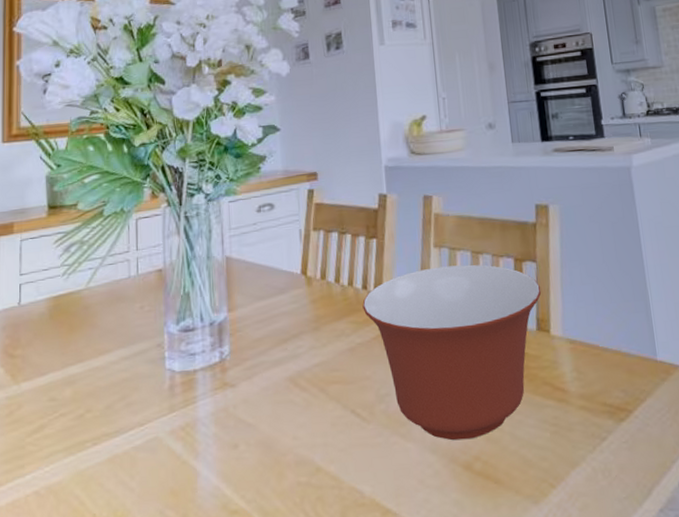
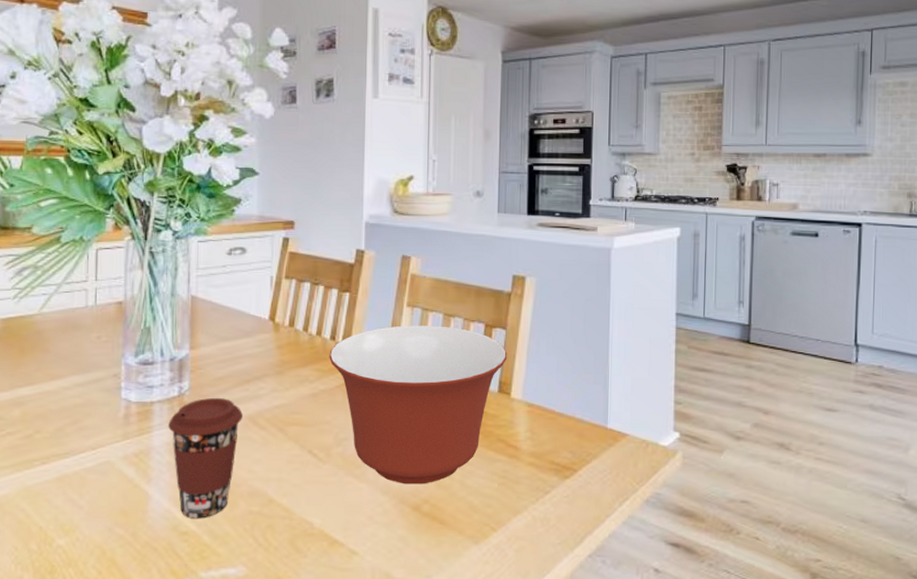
coffee cup: none [212,360,284,495] -> present [168,397,244,518]

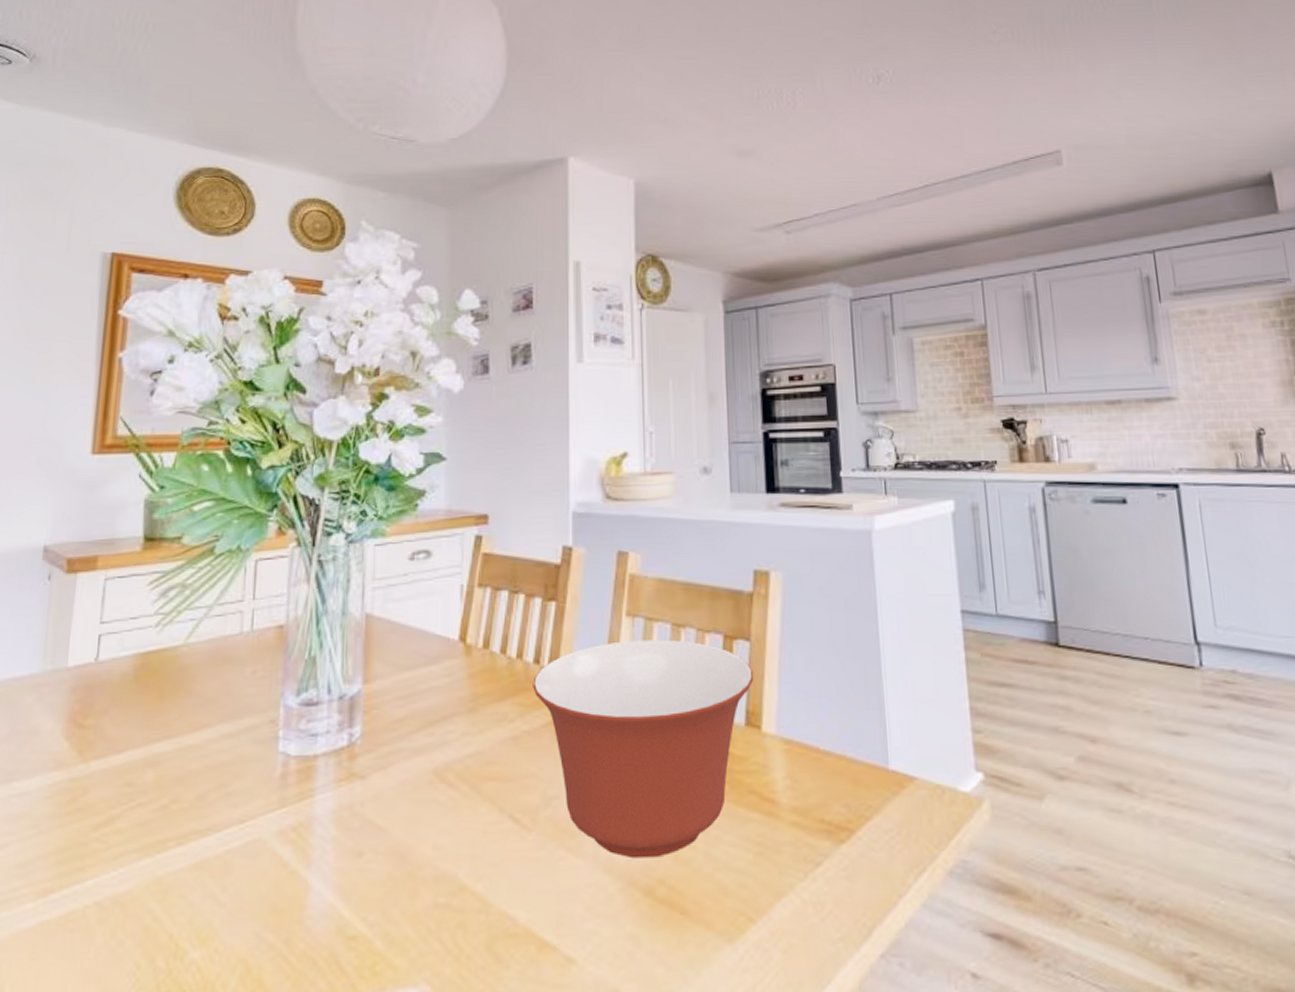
coffee cup: present [168,397,244,518] -> none [335,746,428,916]

